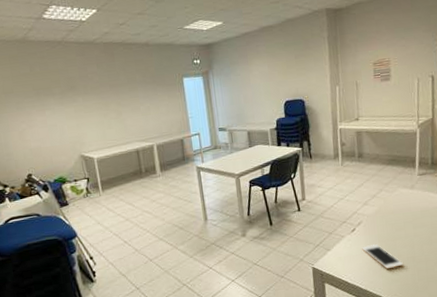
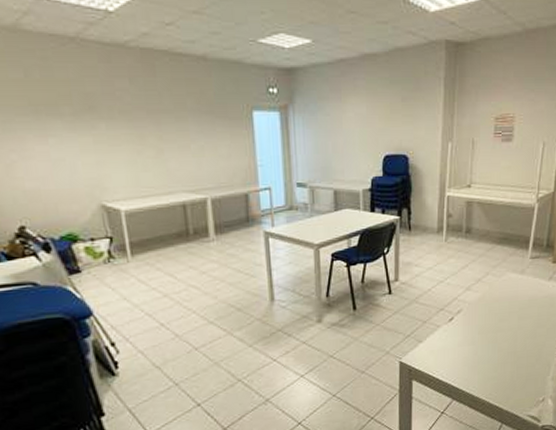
cell phone: present [362,243,403,269] -> none [459,335,502,366]

